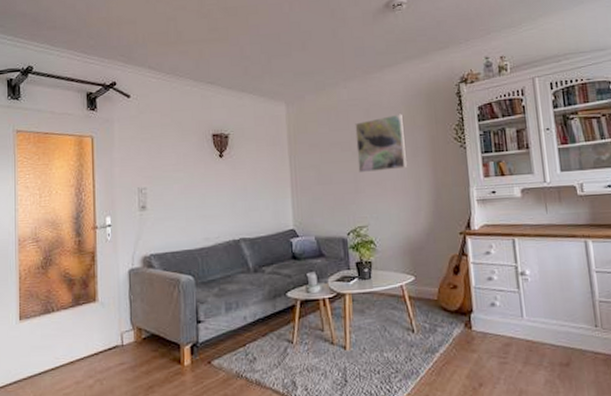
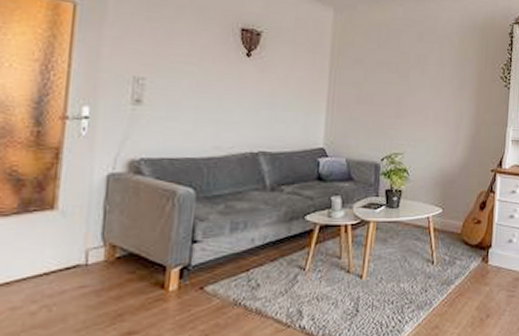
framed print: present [355,113,407,173] -> none [402,43,455,100]

